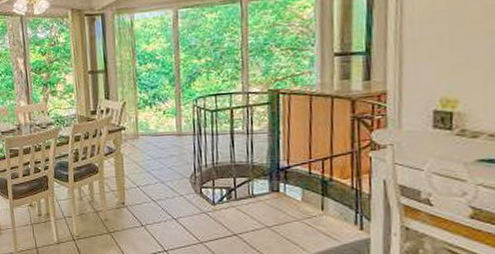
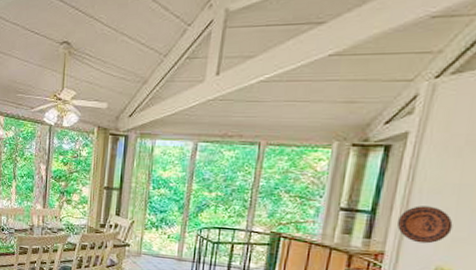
decorative plate: none [395,37,450,77] -> present [397,206,453,244]

